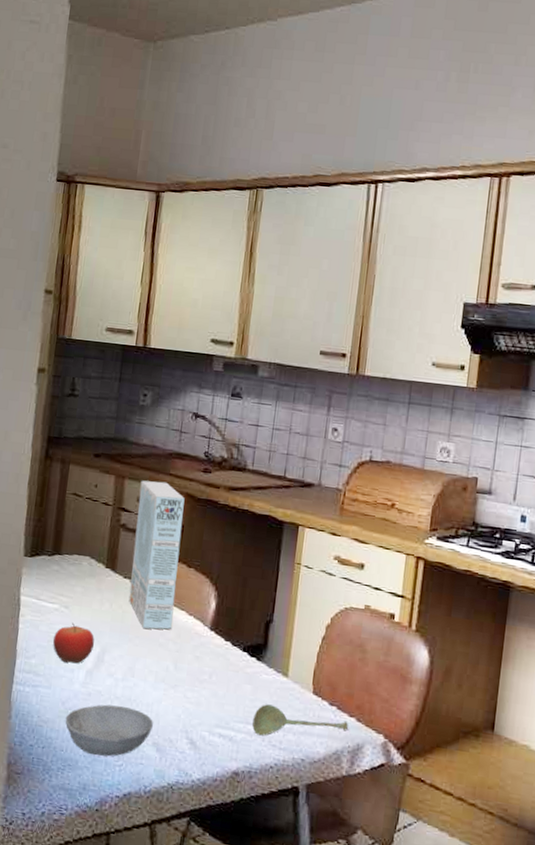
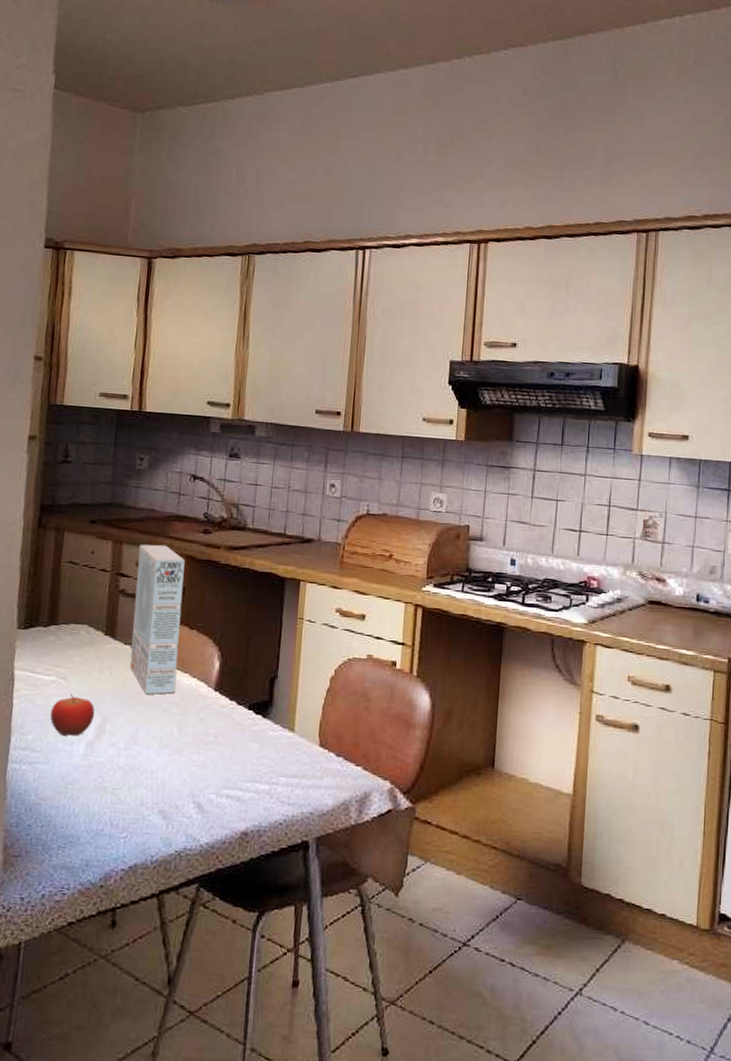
bowl: present [65,704,153,757] -> none [65,775,158,830]
soupspoon: present [252,704,348,736] -> none [260,761,355,793]

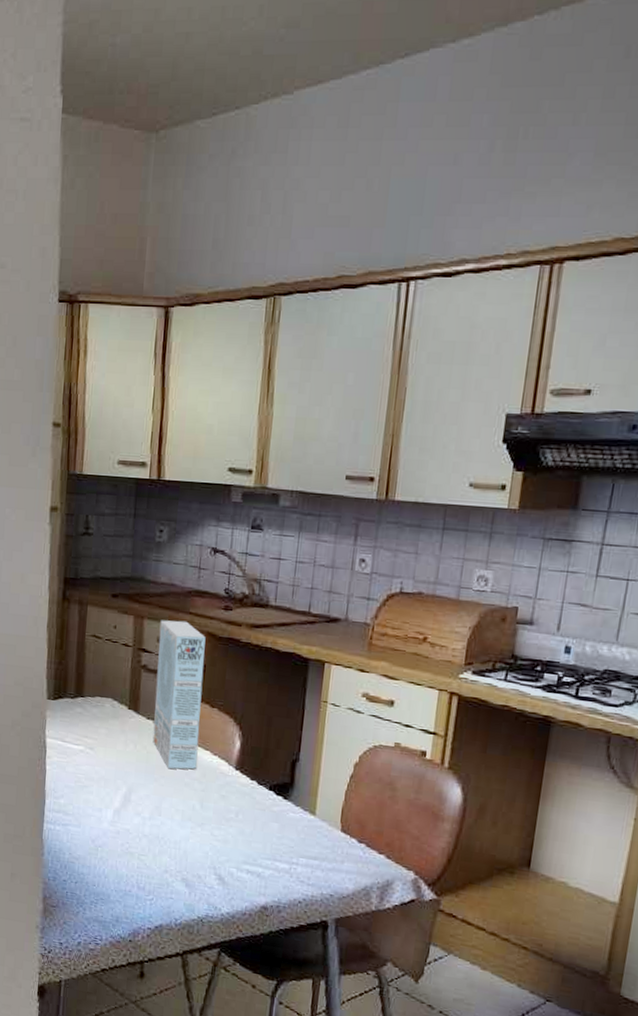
fruit: present [50,694,95,736] -> none [80,763,120,803]

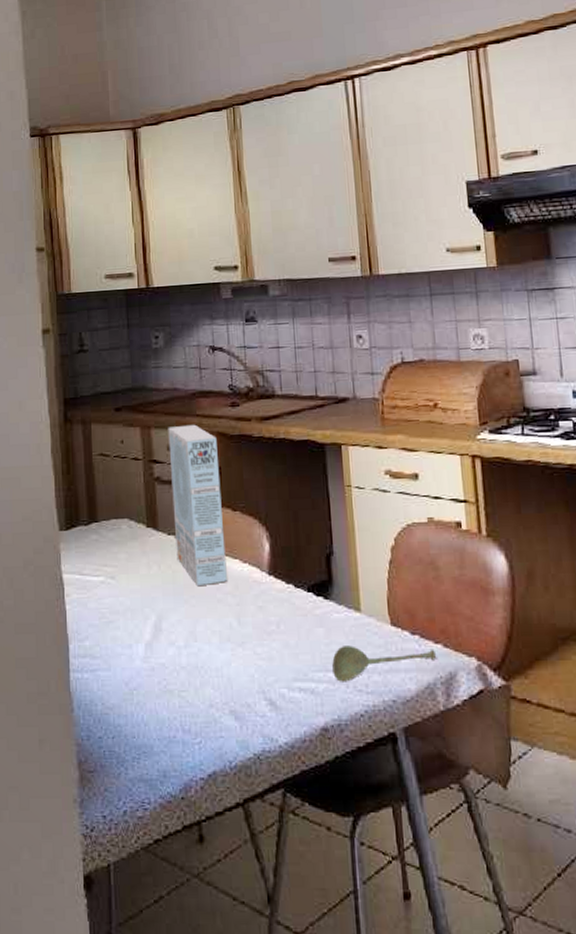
soupspoon: none [280,841,378,873] -> present [332,645,436,682]

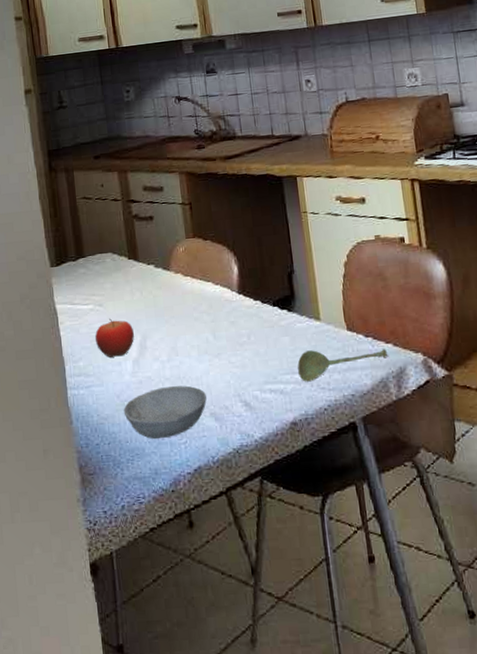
fruit: none [105,593,148,638] -> present [95,318,134,357]
bowl: none [131,677,226,737] -> present [123,385,207,440]
cereal box: present [168,424,227,587] -> none [142,166,202,308]

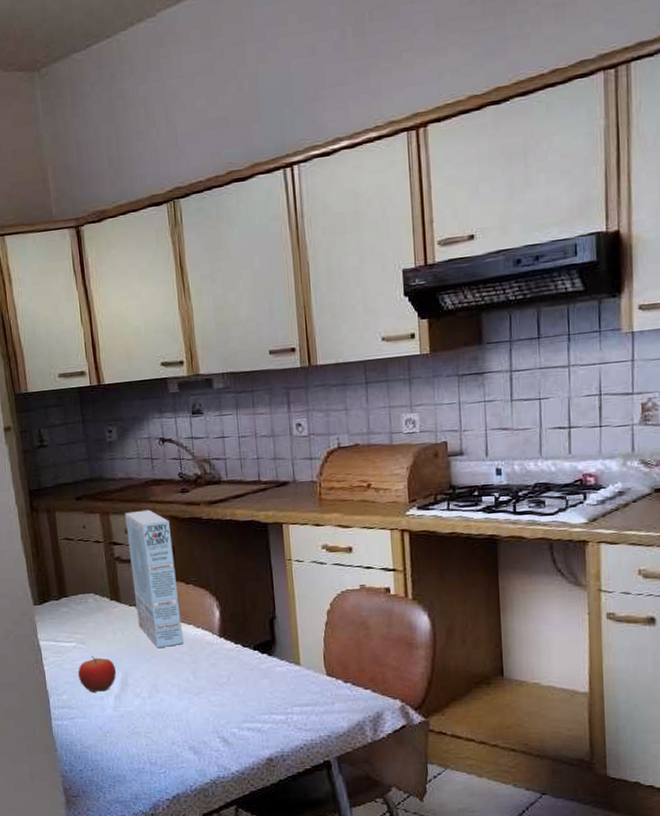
bowl: present [123,385,207,440] -> none [105,721,186,768]
cereal box: none [142,166,202,308] -> present [125,509,183,649]
soupspoon: present [297,348,387,382] -> none [276,693,365,722]

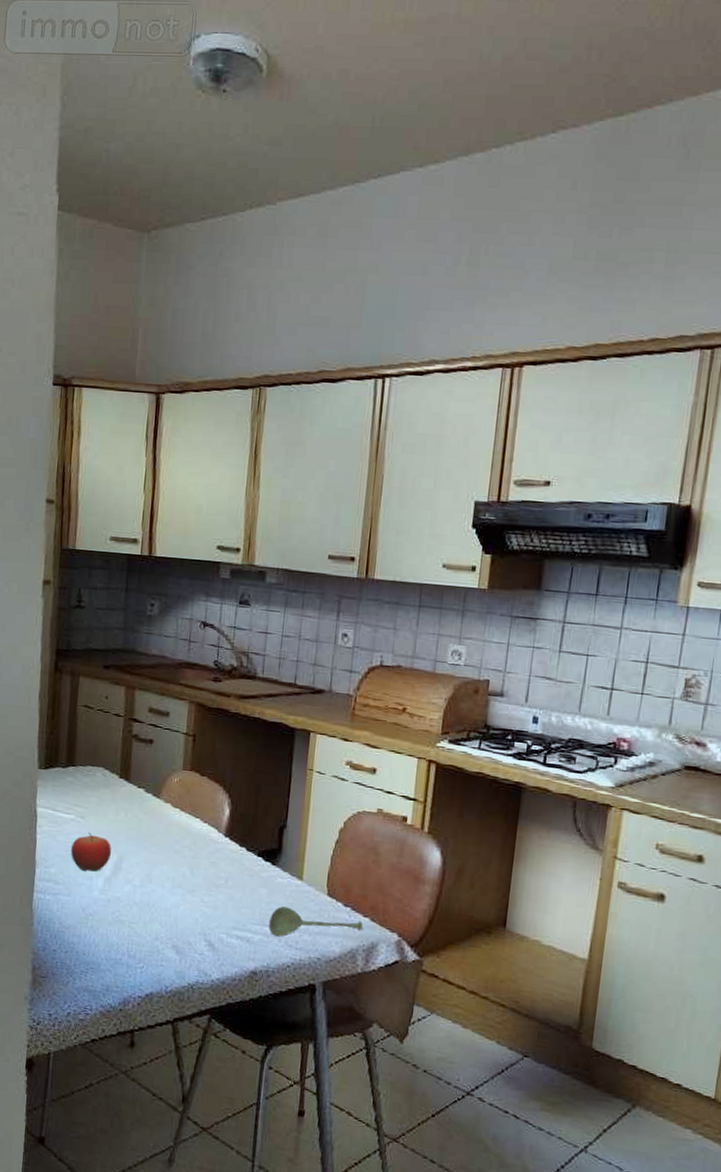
cereal box: present [125,509,183,649] -> none [143,690,196,837]
soupspoon: none [276,693,365,722] -> present [269,906,363,937]

